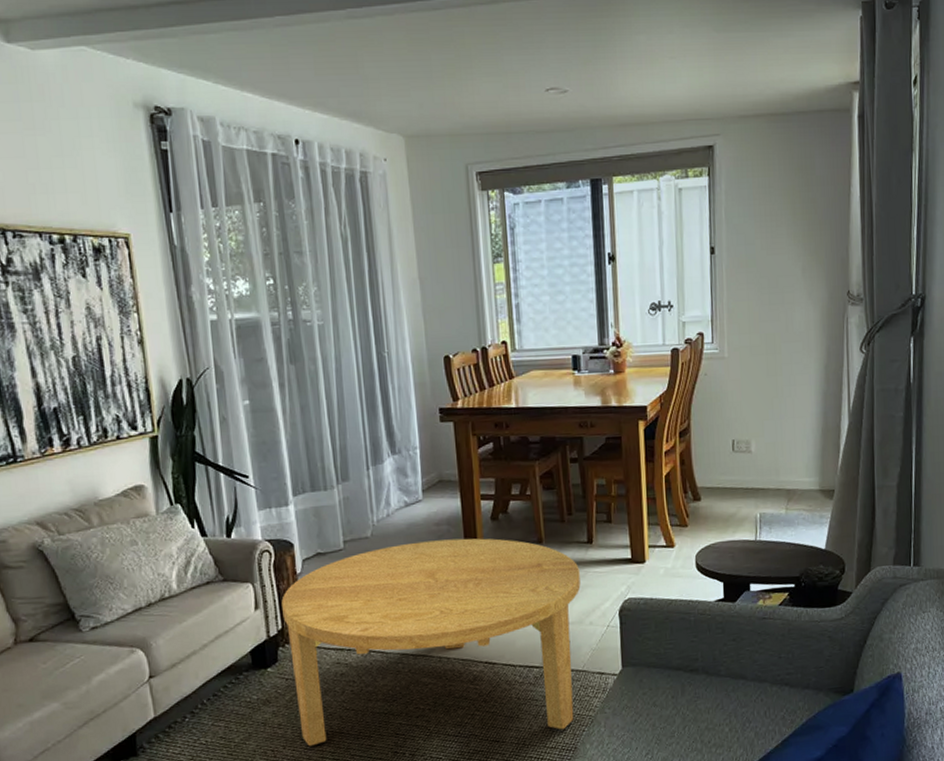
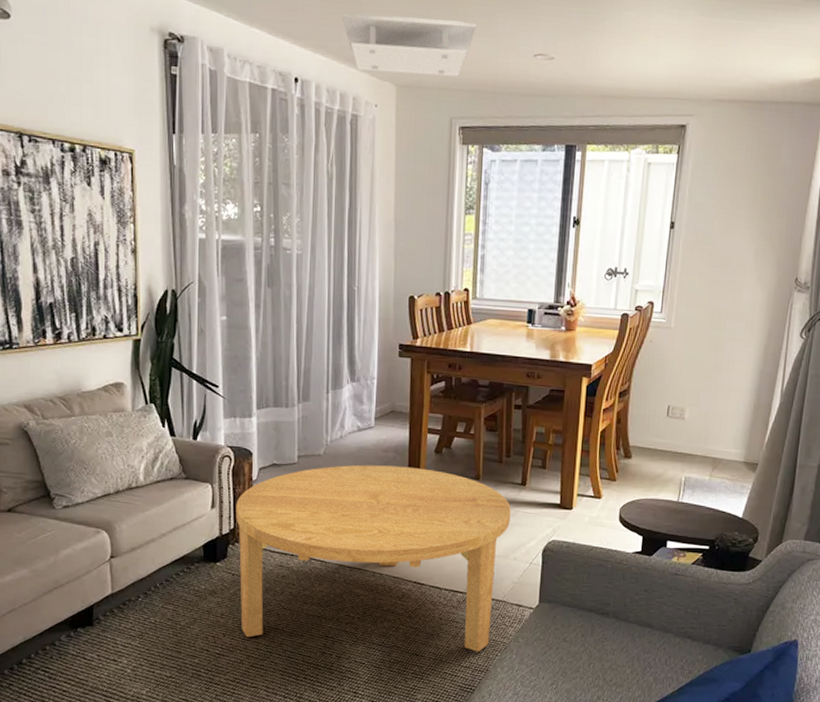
ceiling light: none [338,63,483,124] -> present [342,13,477,77]

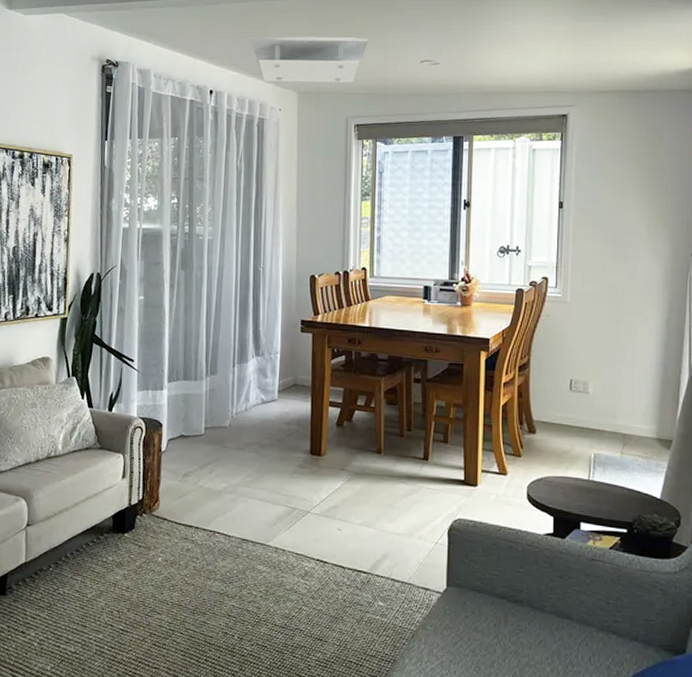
coffee table: present [236,465,511,652] -> none [144,437,414,640]

